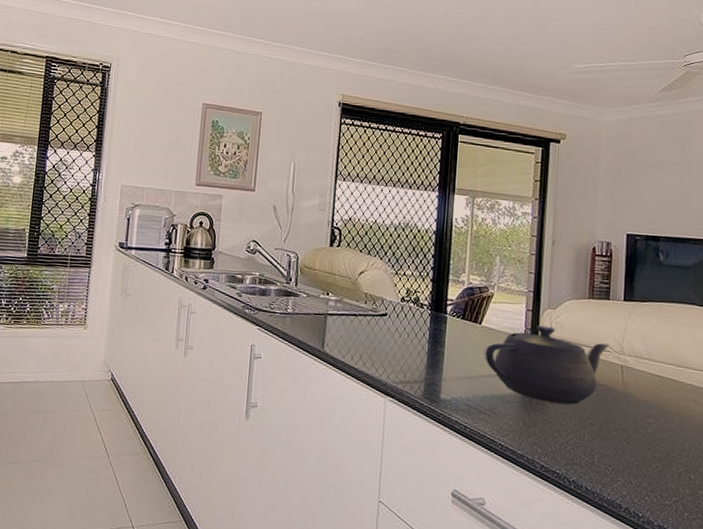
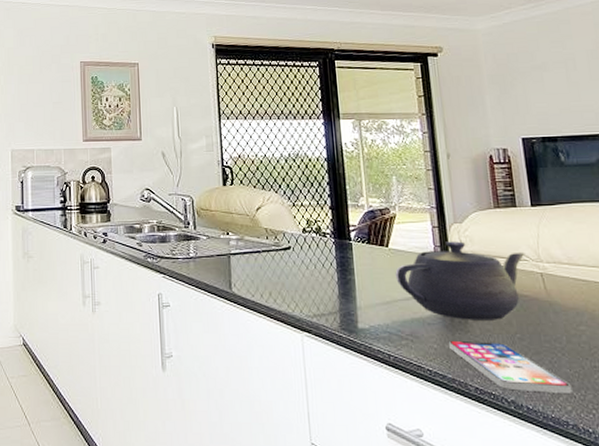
smartphone: none [522,419,630,479] -> present [448,340,572,393]

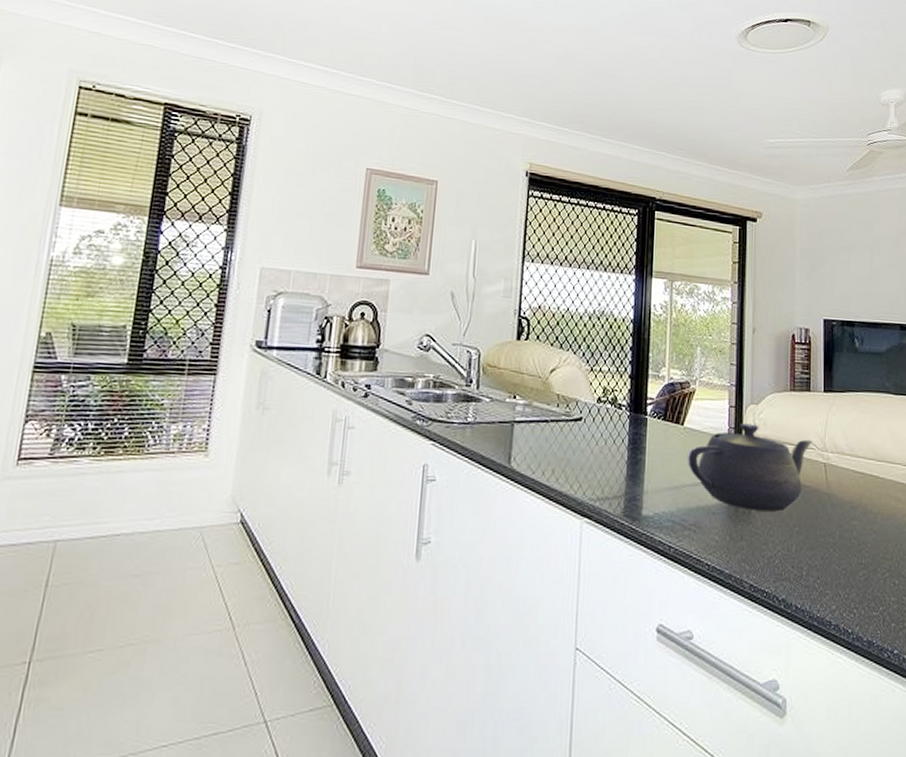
smartphone: present [448,340,572,393] -> none [729,532,838,591]

